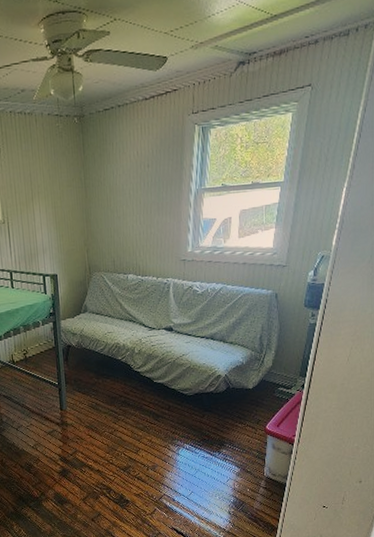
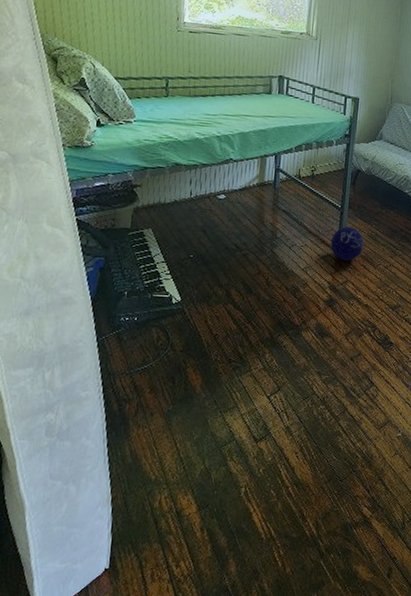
ball: none [53,400,86,434] -> present [330,226,364,261]

